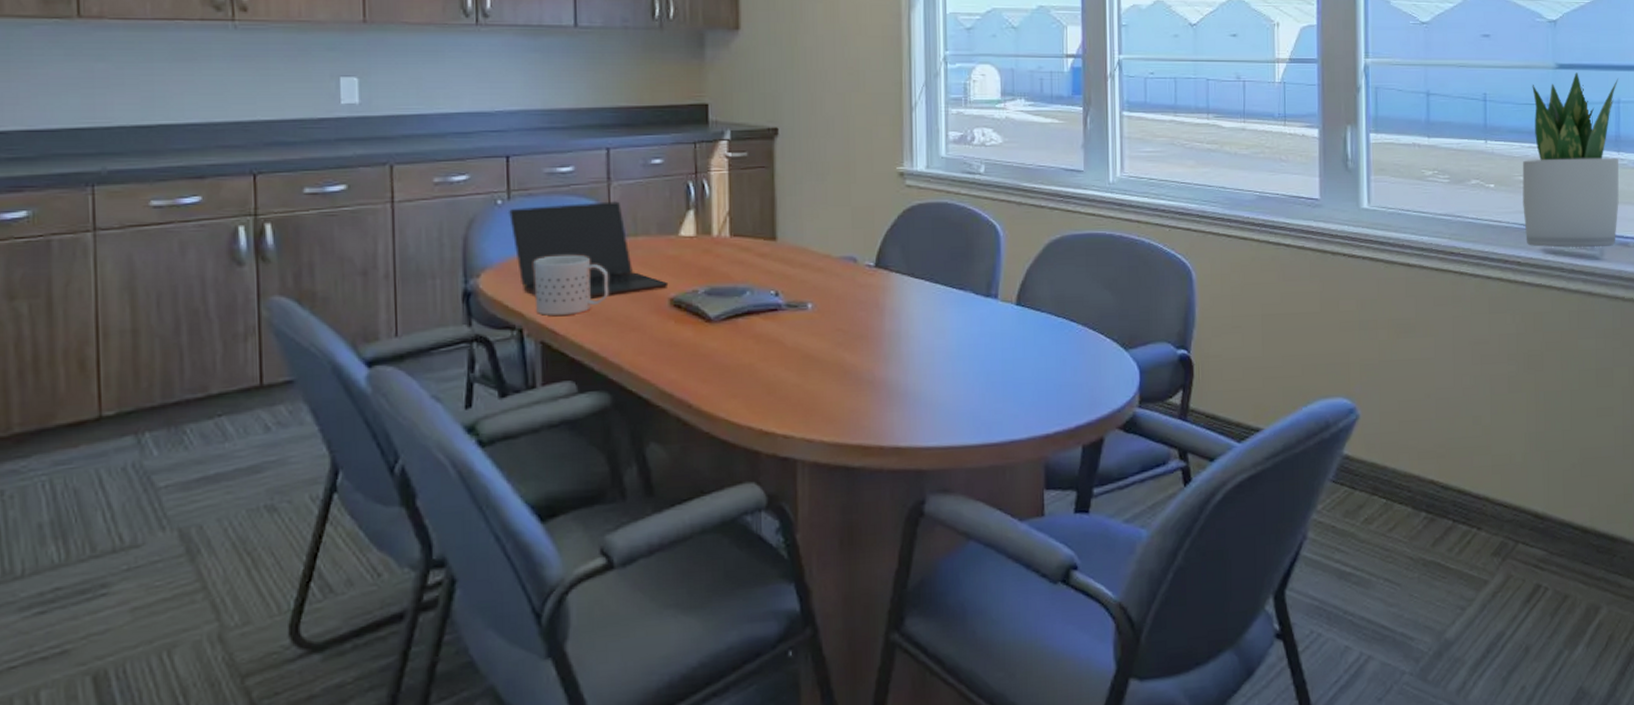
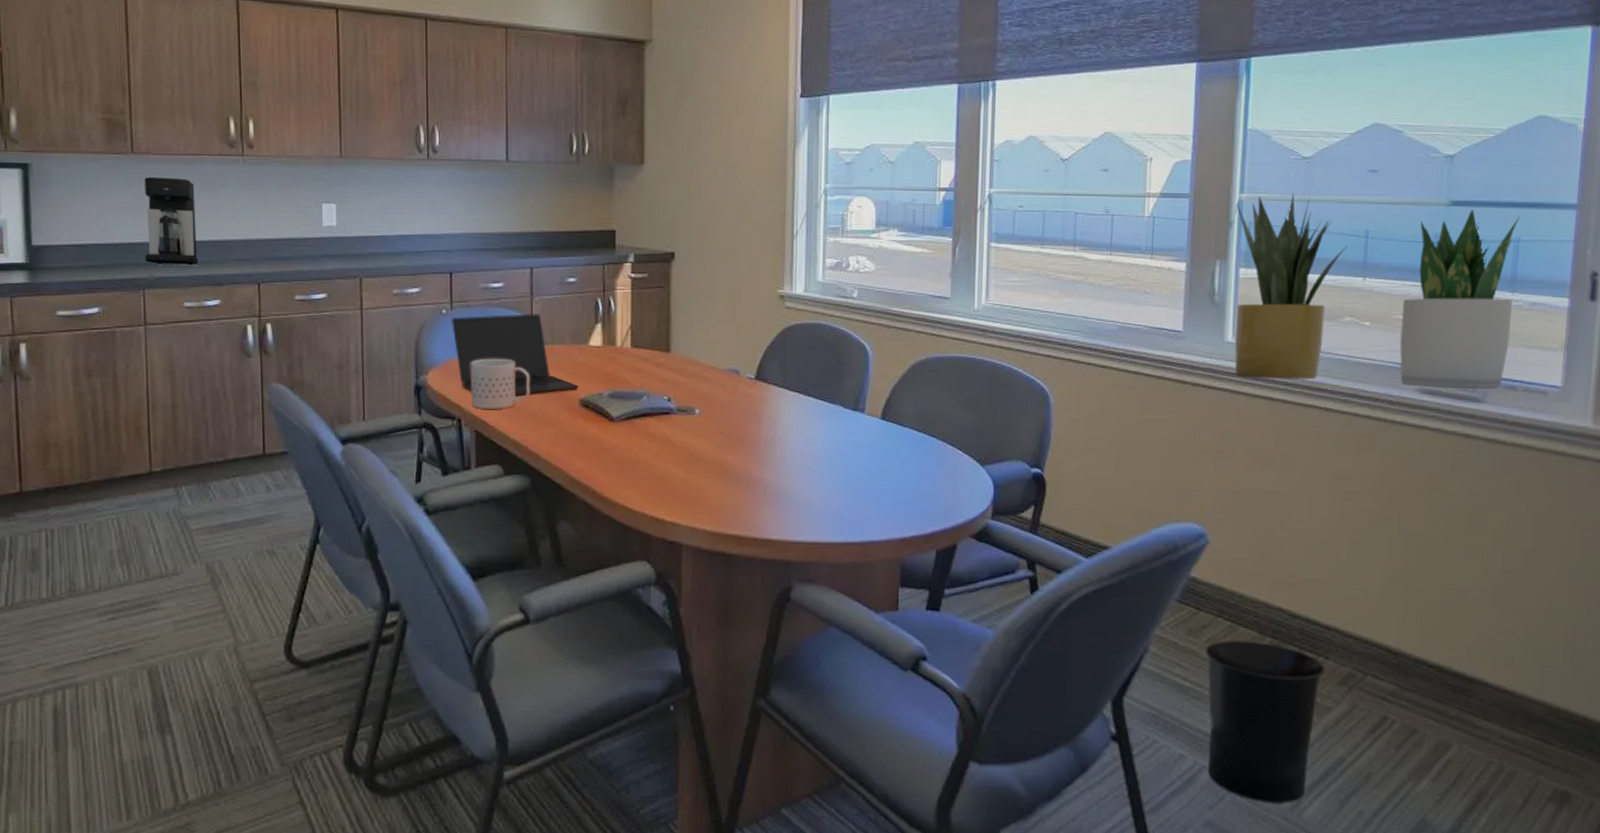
coffee maker: none [95,47,171,155] -> present [144,177,199,266]
planter: none [1362,58,1469,245] -> present [1234,193,1349,380]
waste bin: none [1363,517,1479,688] -> present [1205,640,1325,803]

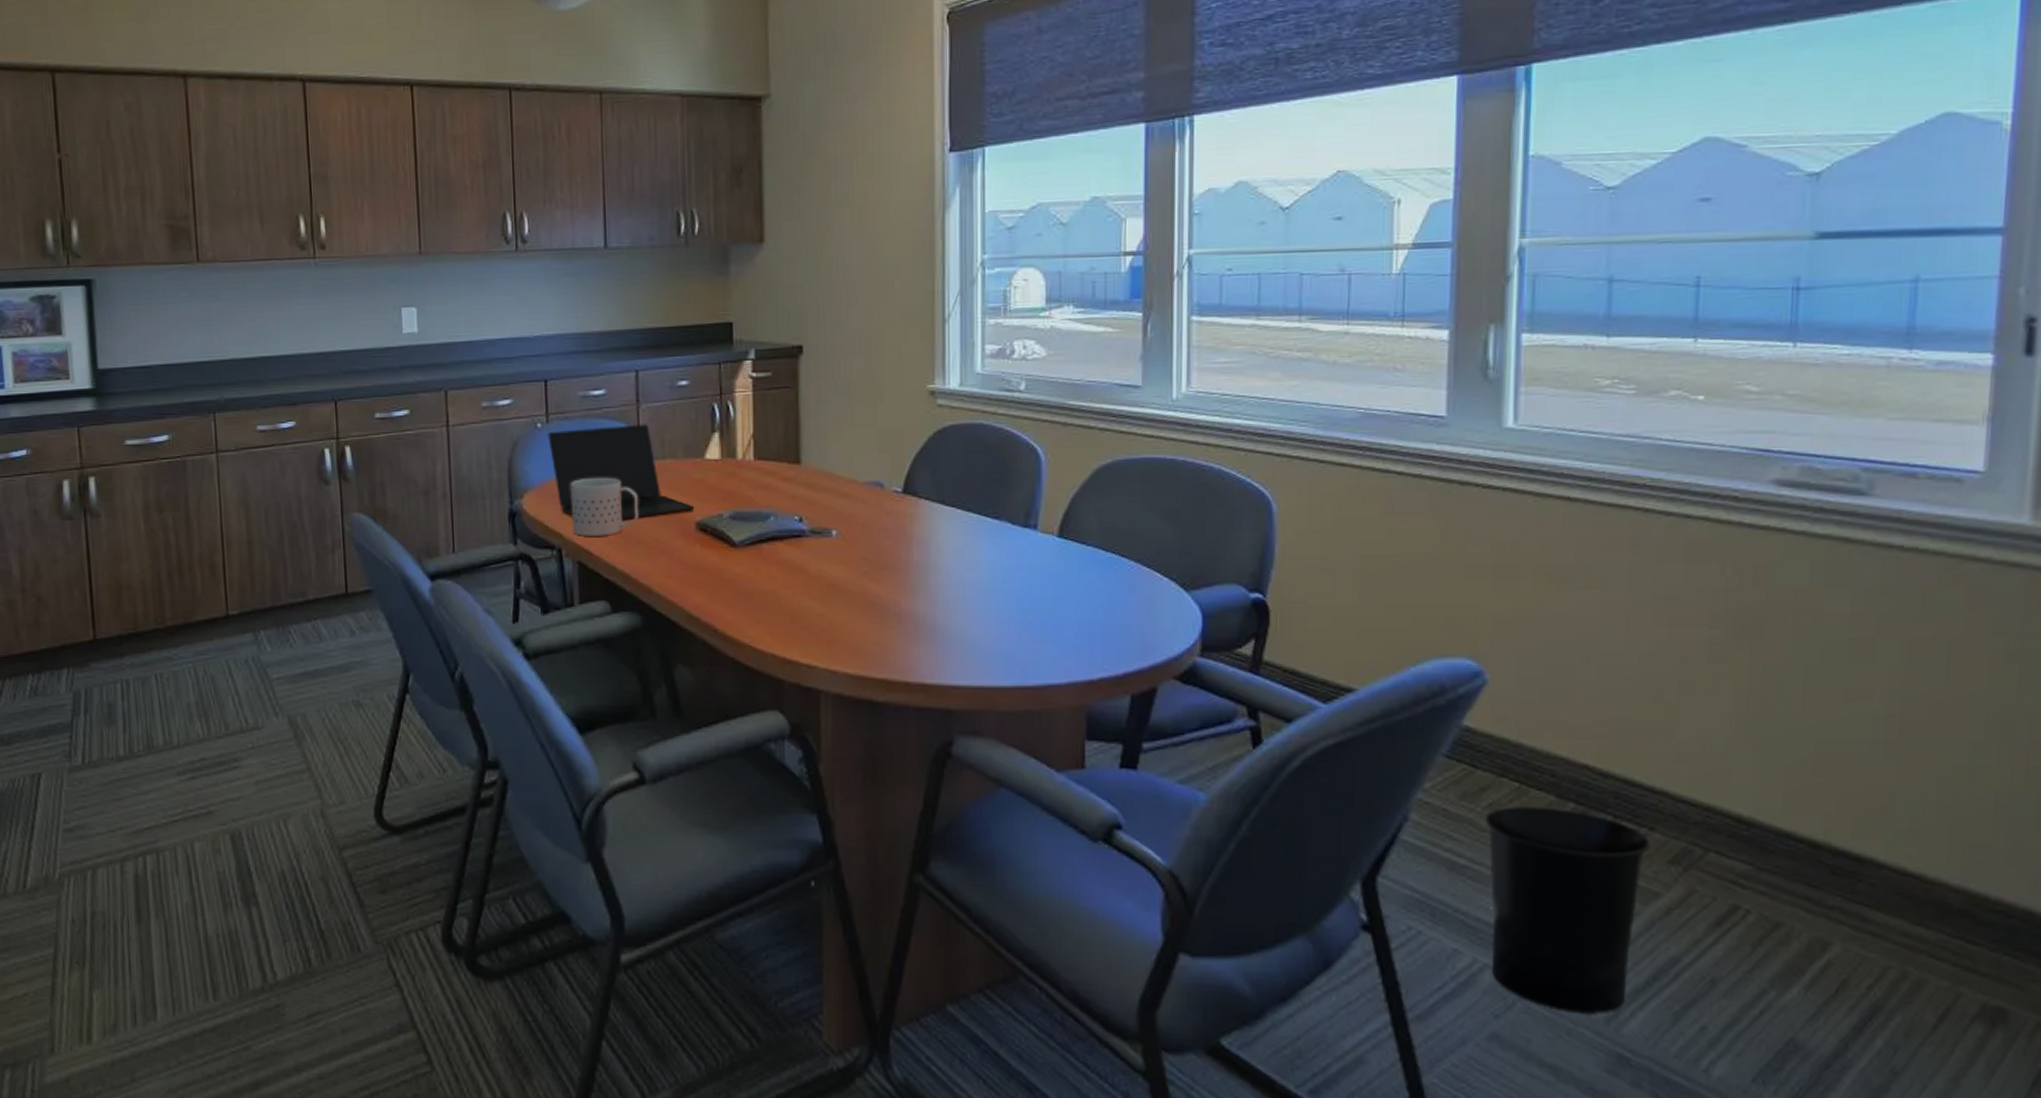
coffee maker: present [144,177,199,266] -> none [211,287,271,385]
planter: present [1234,193,1349,380] -> none [1515,234,1672,474]
planter: present [1399,210,1521,390] -> none [1747,242,1920,479]

